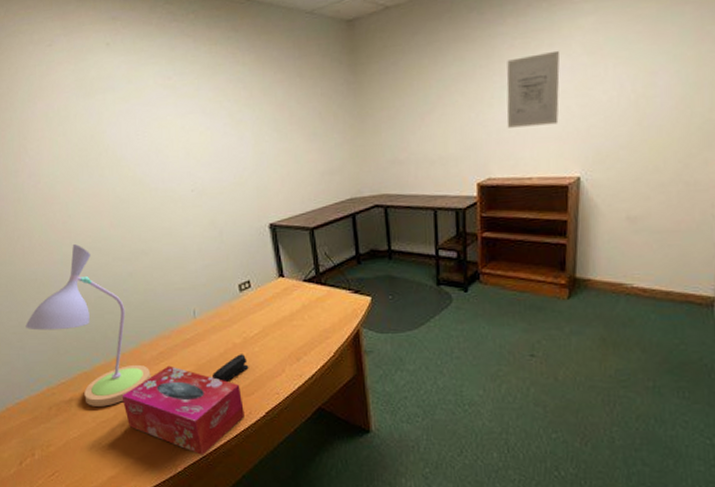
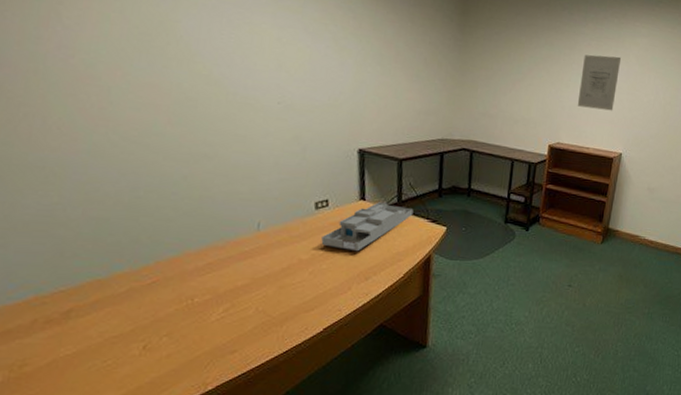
desk lamp: present [25,244,151,407] -> none [14,135,192,320]
tissue box: present [121,365,244,455] -> none [146,277,300,372]
stapler: present [213,354,249,381] -> none [269,270,313,297]
desk organizer: none [250,277,334,332] -> present [321,202,414,252]

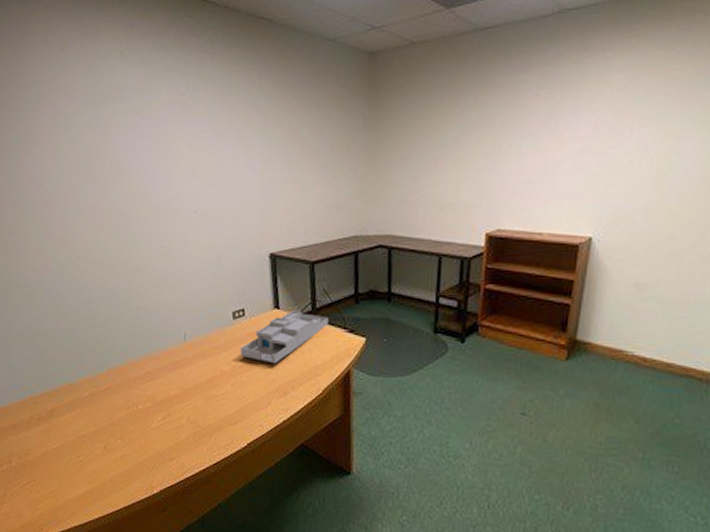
wall art: present [577,54,621,111] -> none [522,105,584,181]

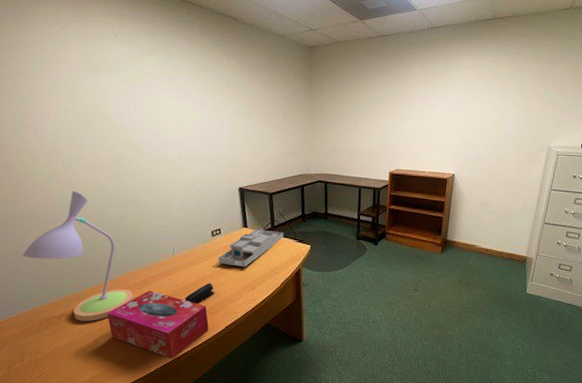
desk lamp: none [14,254,136,421] -> present [23,191,134,321]
tissue box: none [104,386,226,480] -> present [107,290,209,359]
stapler: none [198,382,235,408] -> present [185,283,215,303]

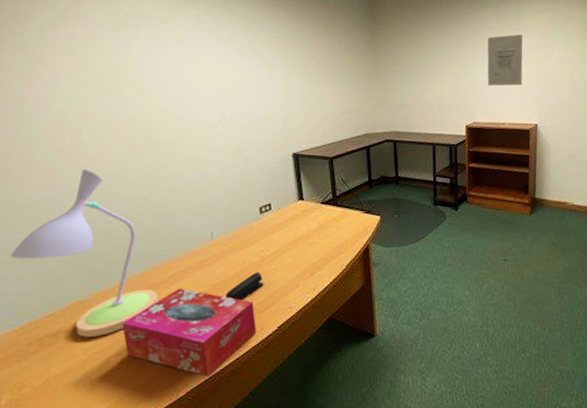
desk organizer: present [218,228,284,268] -> none [268,200,348,249]
wall art: none [411,89,448,138] -> present [487,34,523,86]

